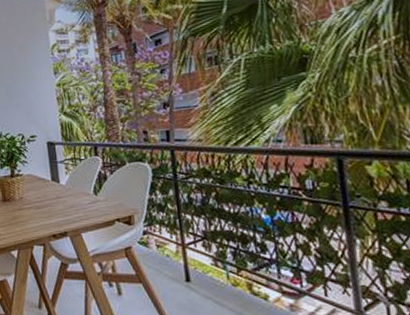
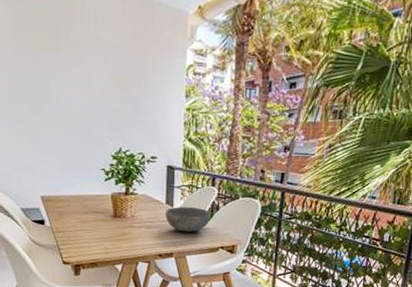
bowl: none [53,180,100,208] -> present [165,207,211,233]

